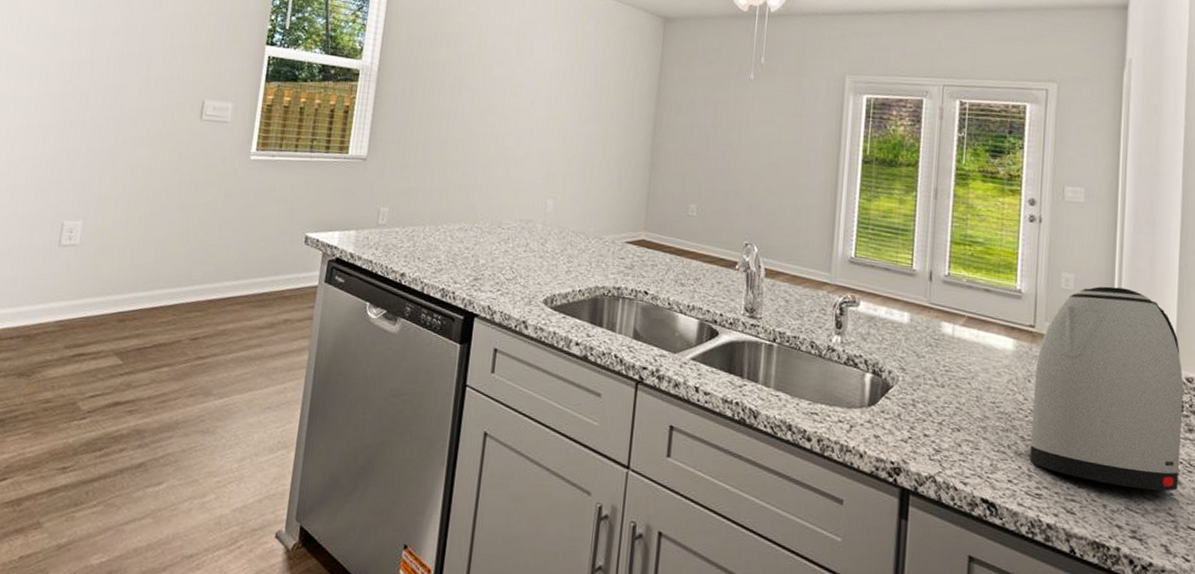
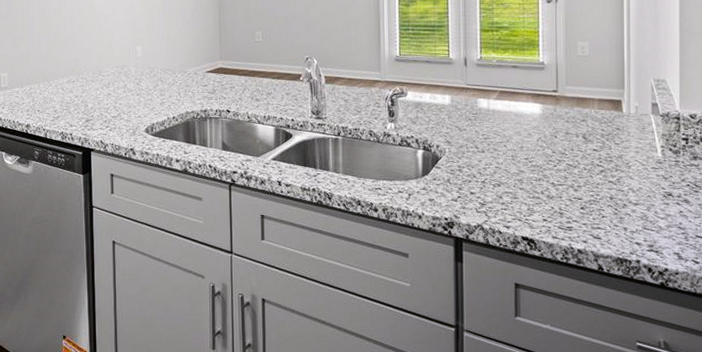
kettle: present [1029,286,1184,492] -> none [559,47,688,212]

